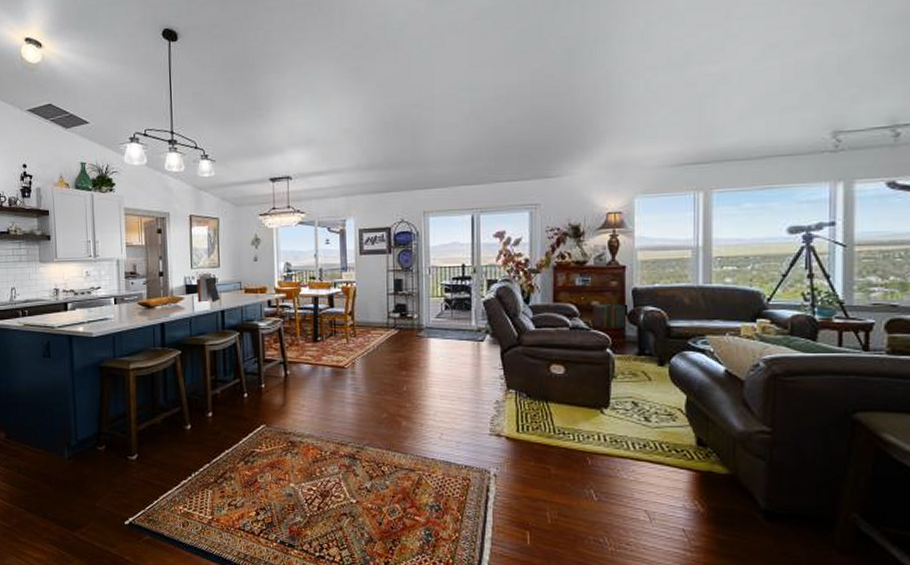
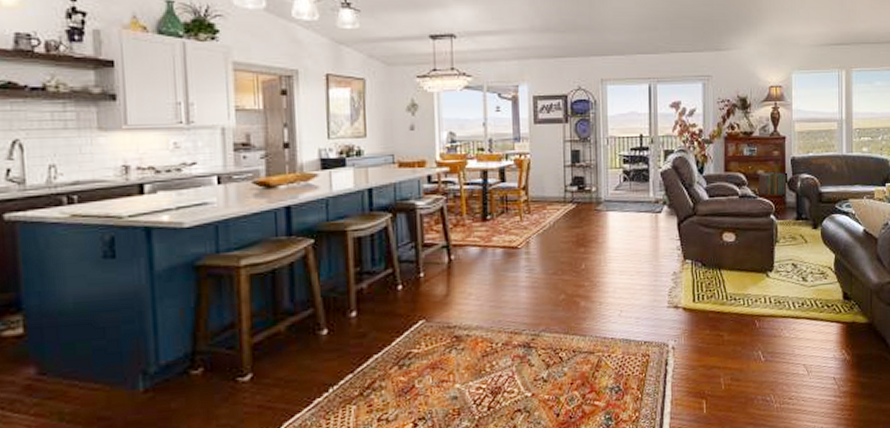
books: present [196,275,220,303] -> none [335,146,367,180]

